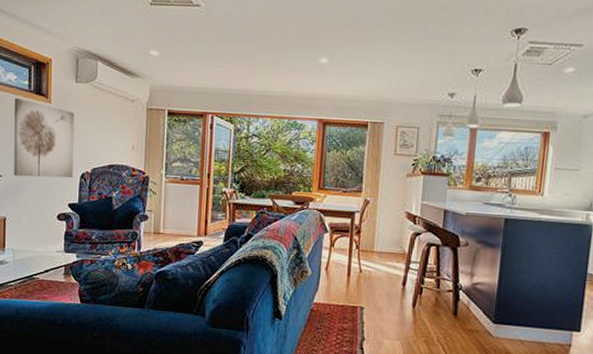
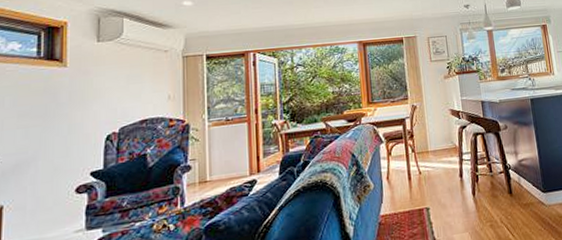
wall art: present [14,98,74,179] -> none [15,67,96,154]

